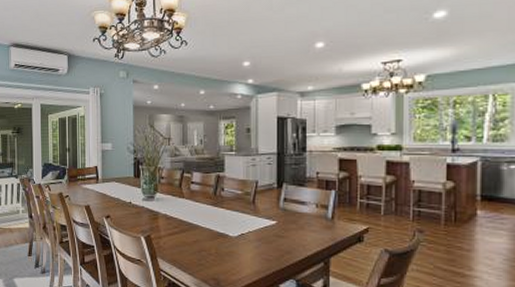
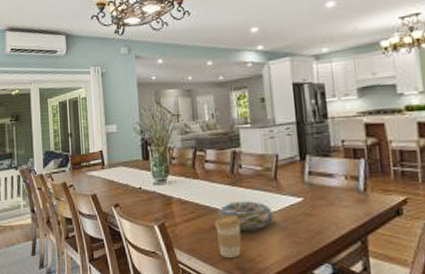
coffee cup: none [195,231,219,269] -> present [214,214,242,257]
decorative bowl: none [199,220,249,247] -> present [217,201,274,230]

